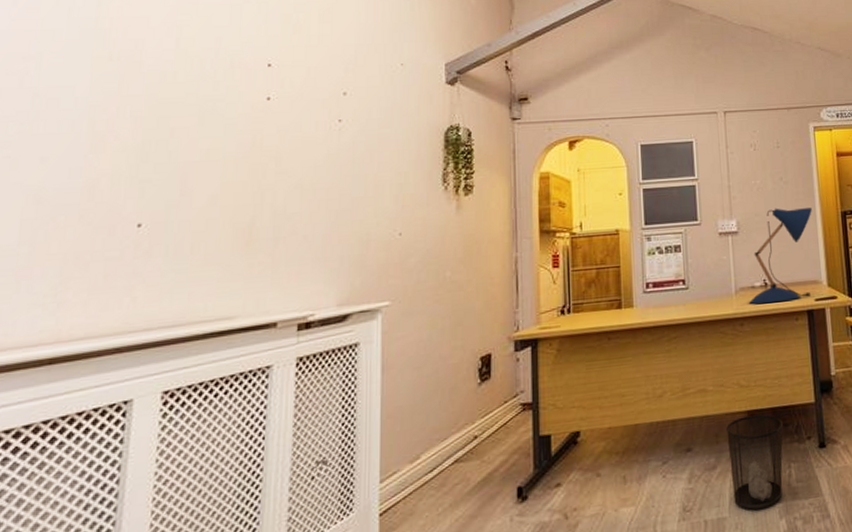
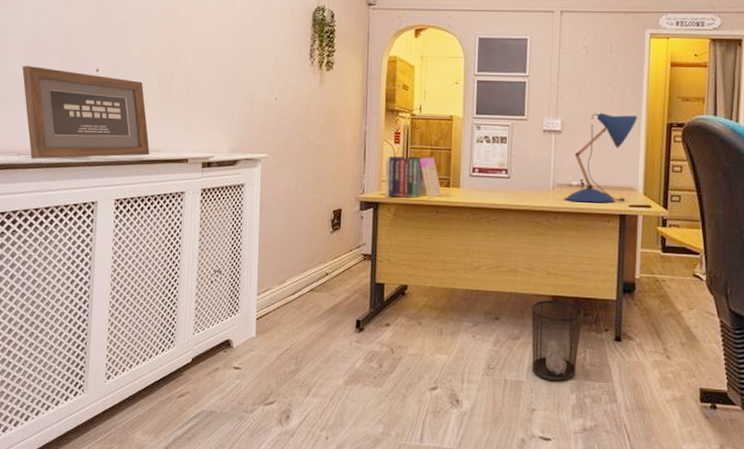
picture frame: none [14,229,219,356] -> present [22,65,150,159]
books: none [543,277,613,332] -> present [384,156,442,199]

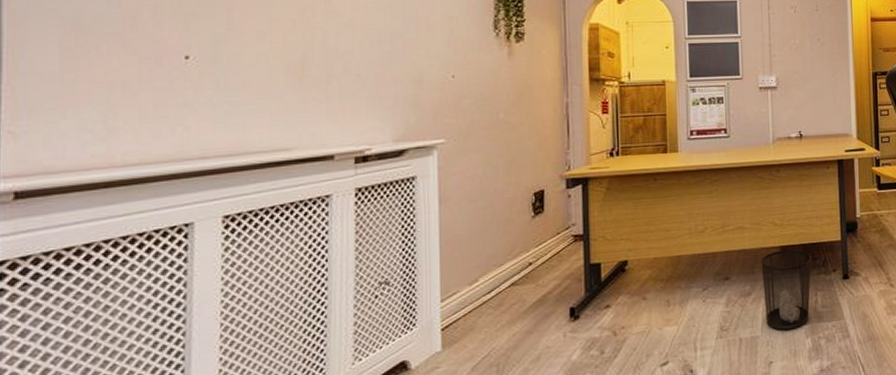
picture frame: present [22,65,150,159] -> none [55,56,276,179]
books: present [384,156,442,199] -> none [593,124,659,172]
desk lamp: present [565,112,637,203] -> none [785,66,846,154]

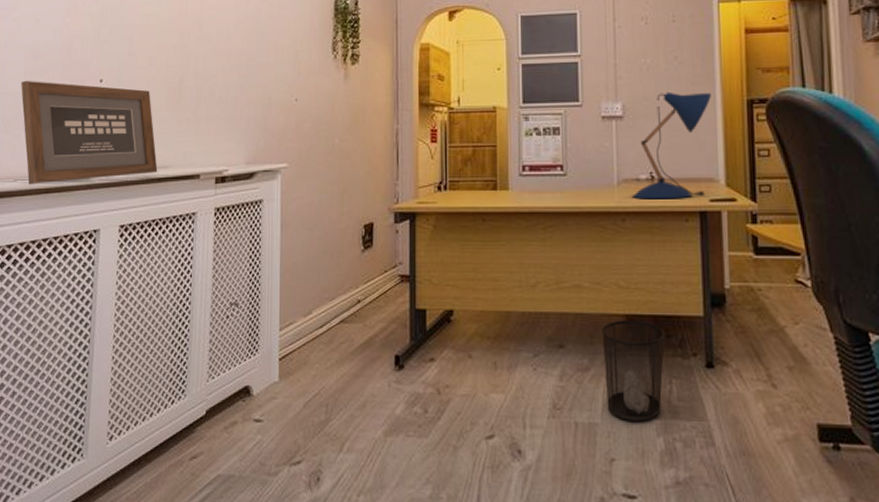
picture frame: none [55,56,276,179] -> present [21,80,158,185]
desk lamp: none [785,66,846,154] -> present [633,91,711,200]

